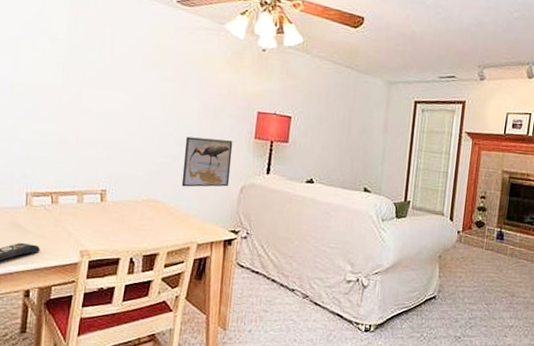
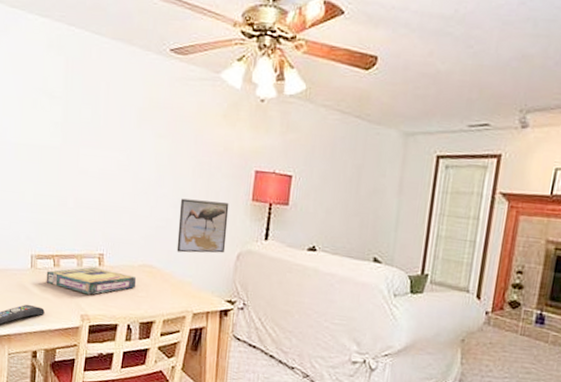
video game box: none [42,203,141,231] -> present [46,267,137,295]

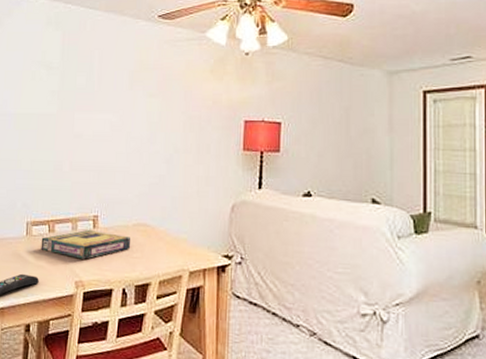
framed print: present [176,198,229,254] -> none [170,153,221,208]

